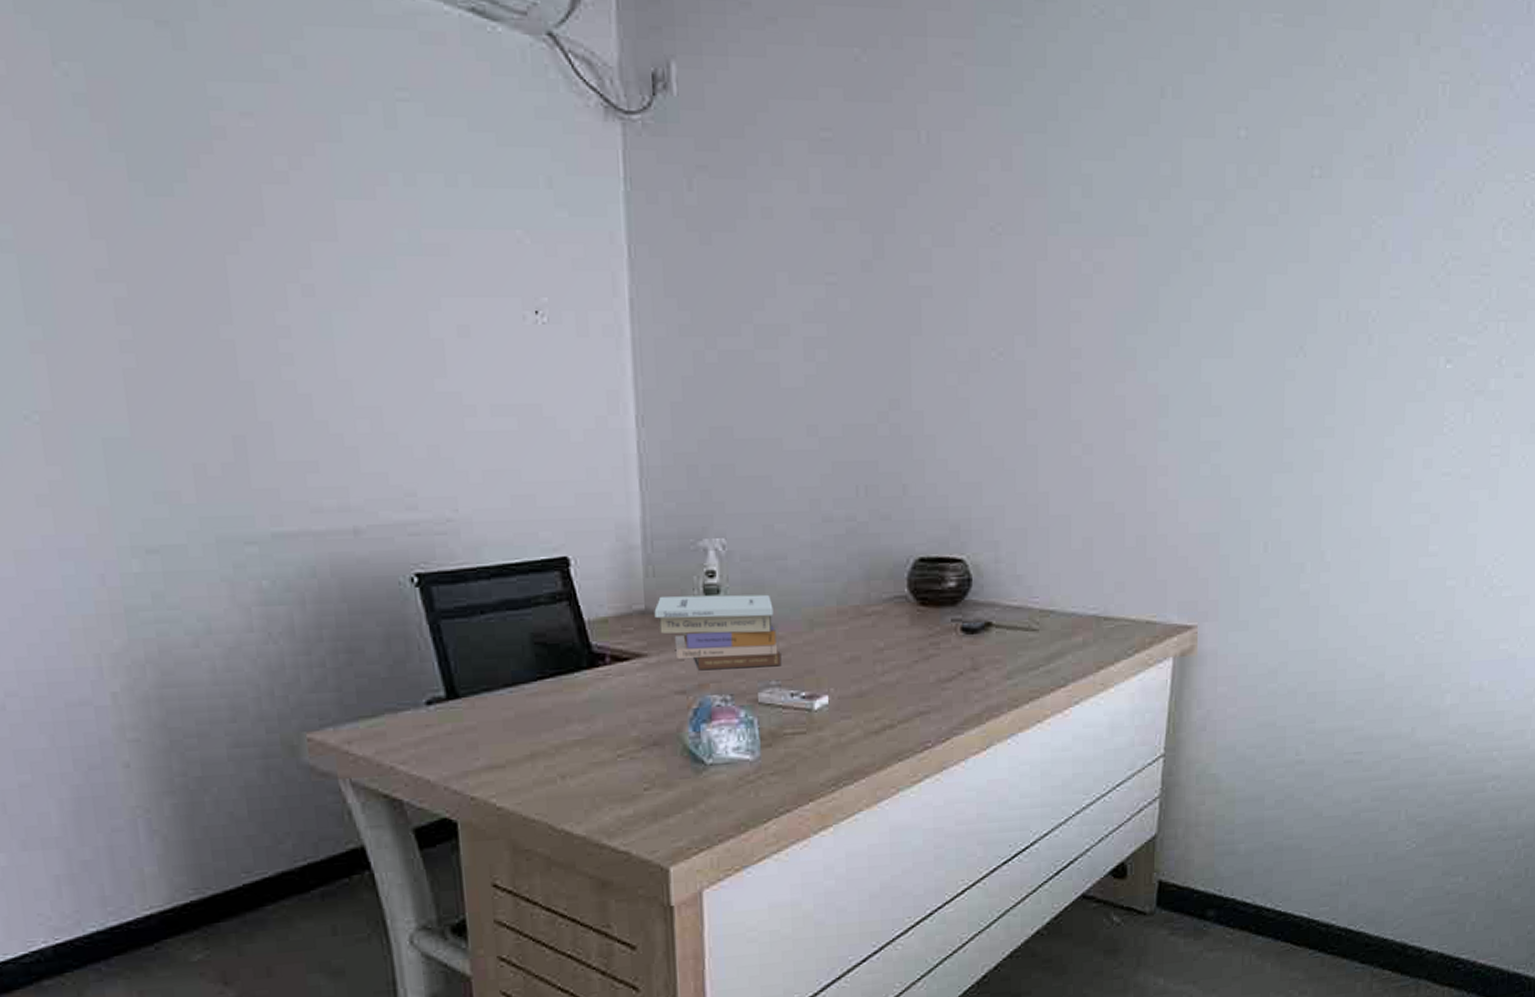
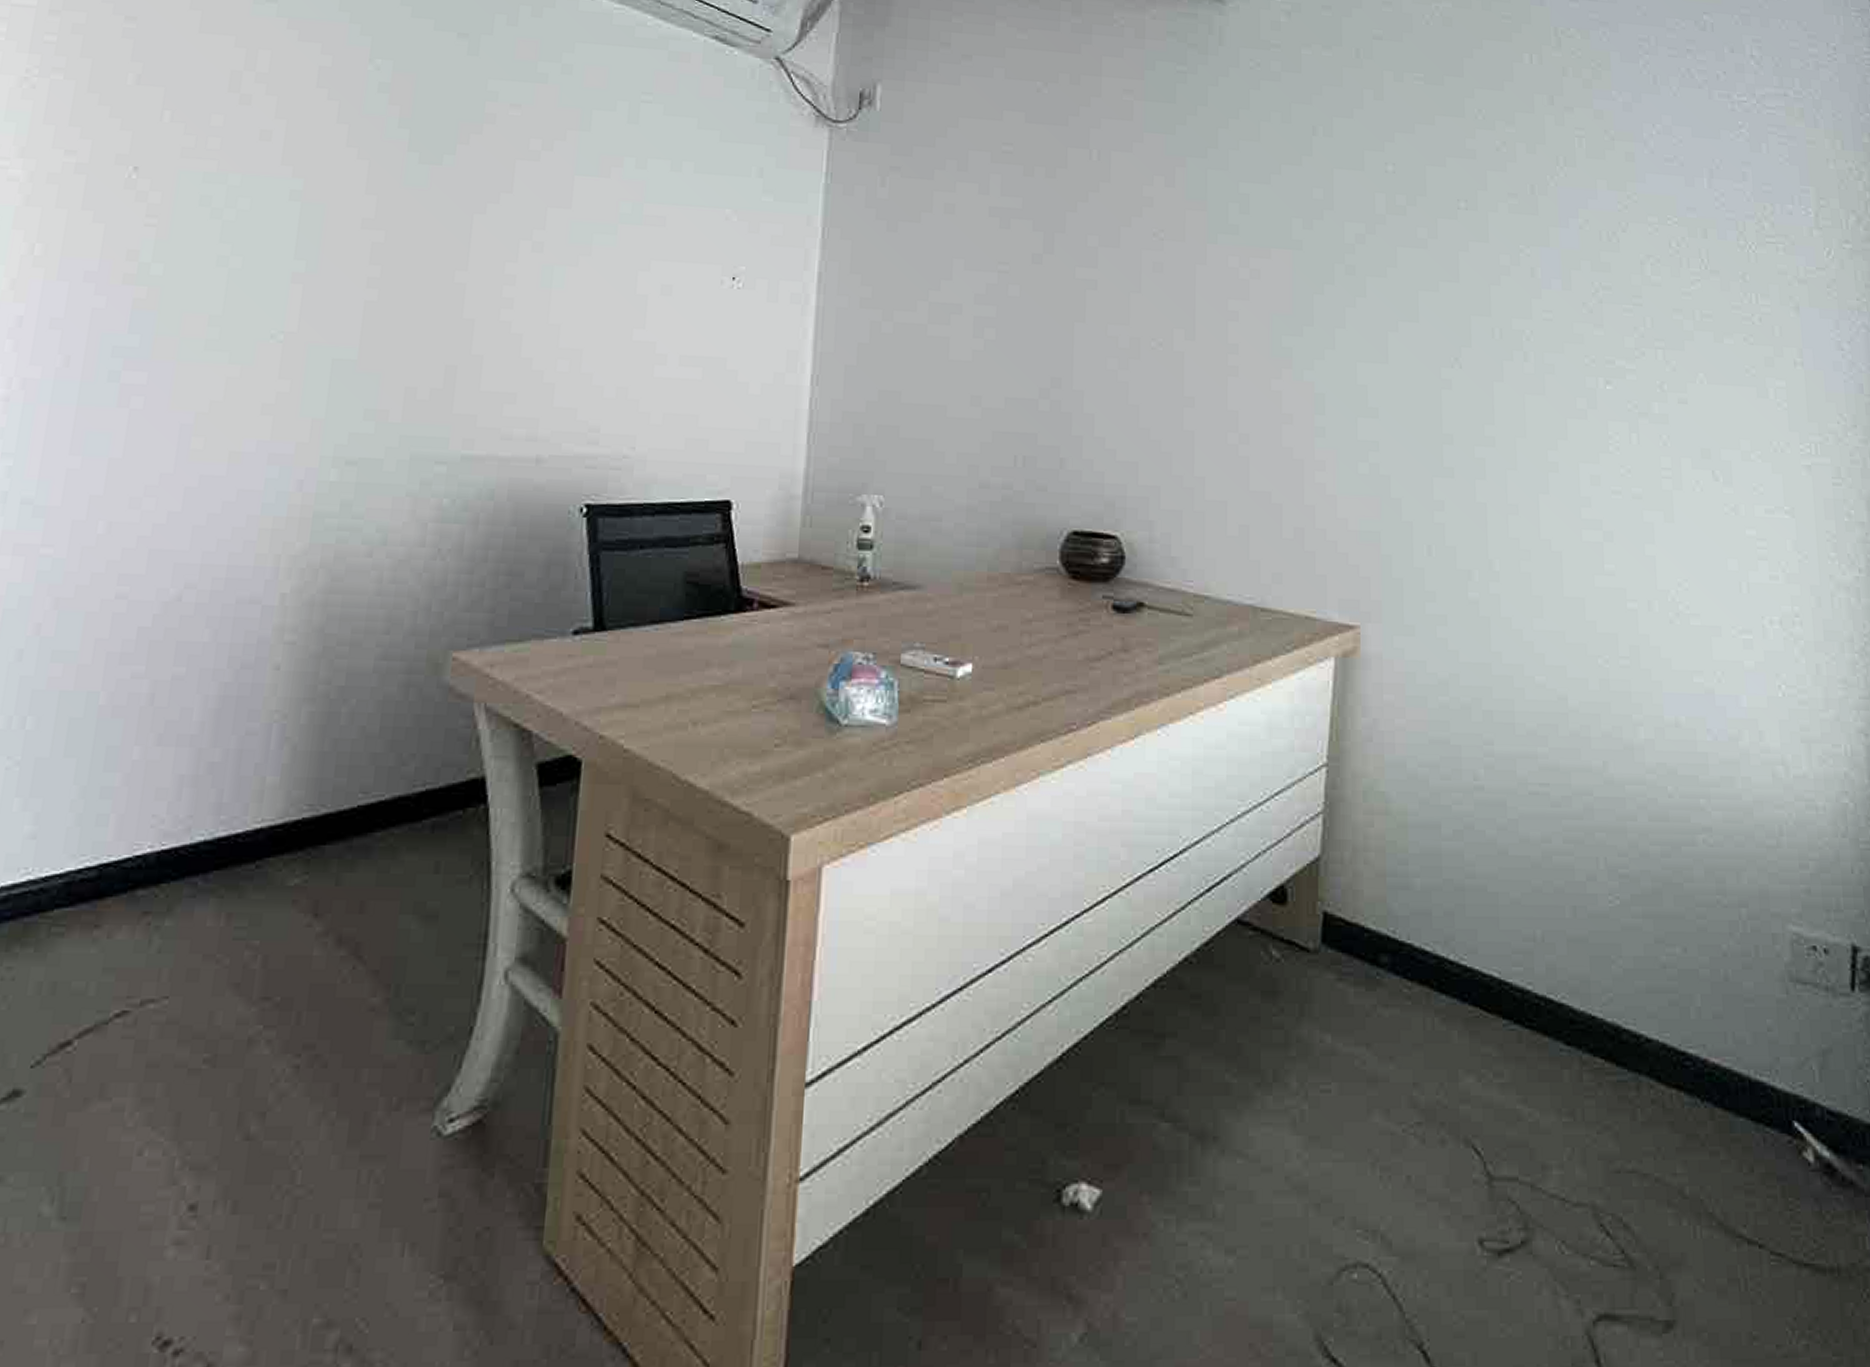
books: present [654,594,782,669] -> none [806,546,928,628]

